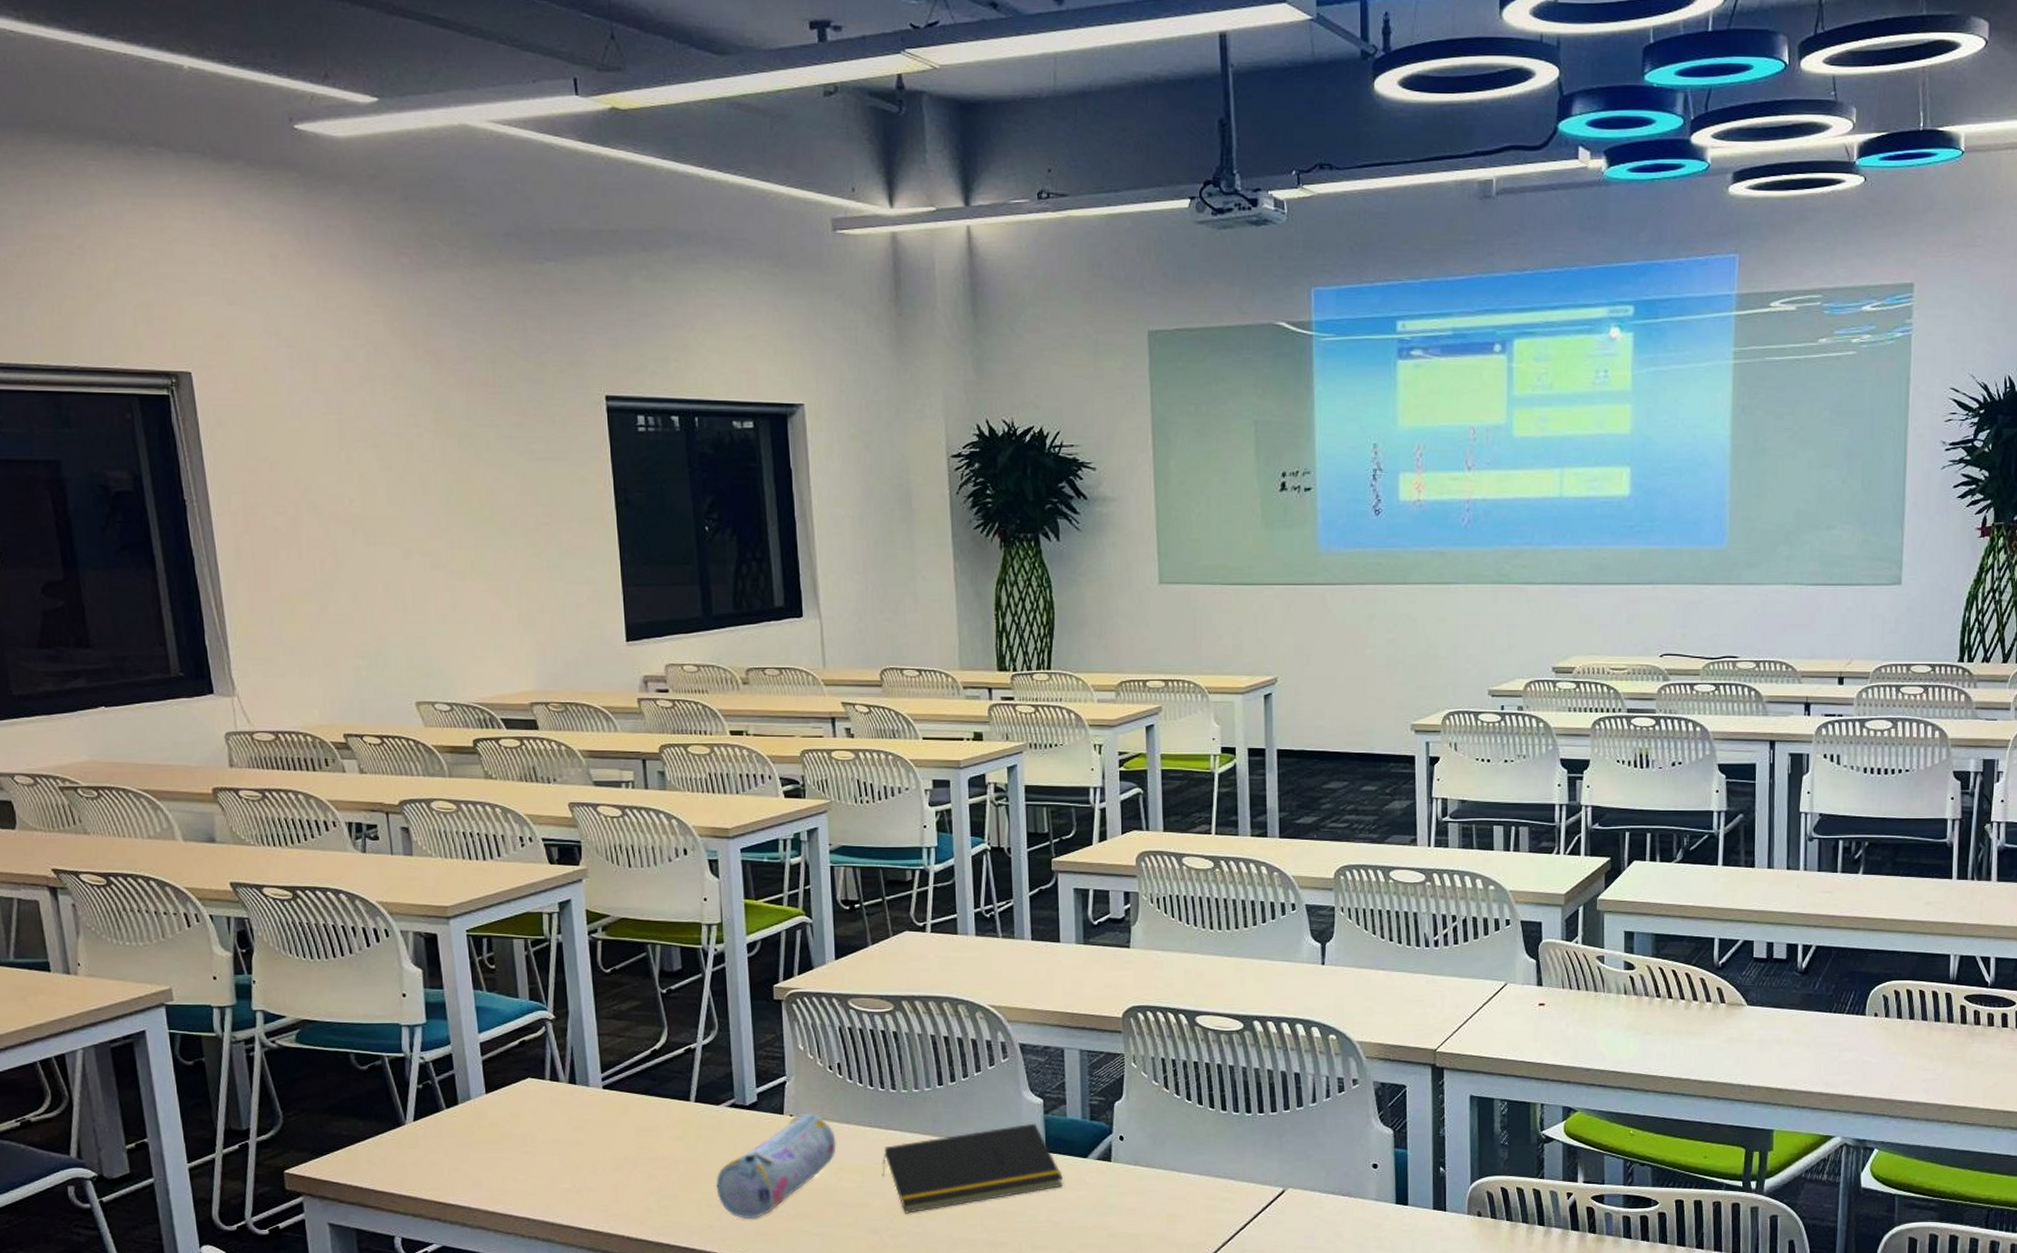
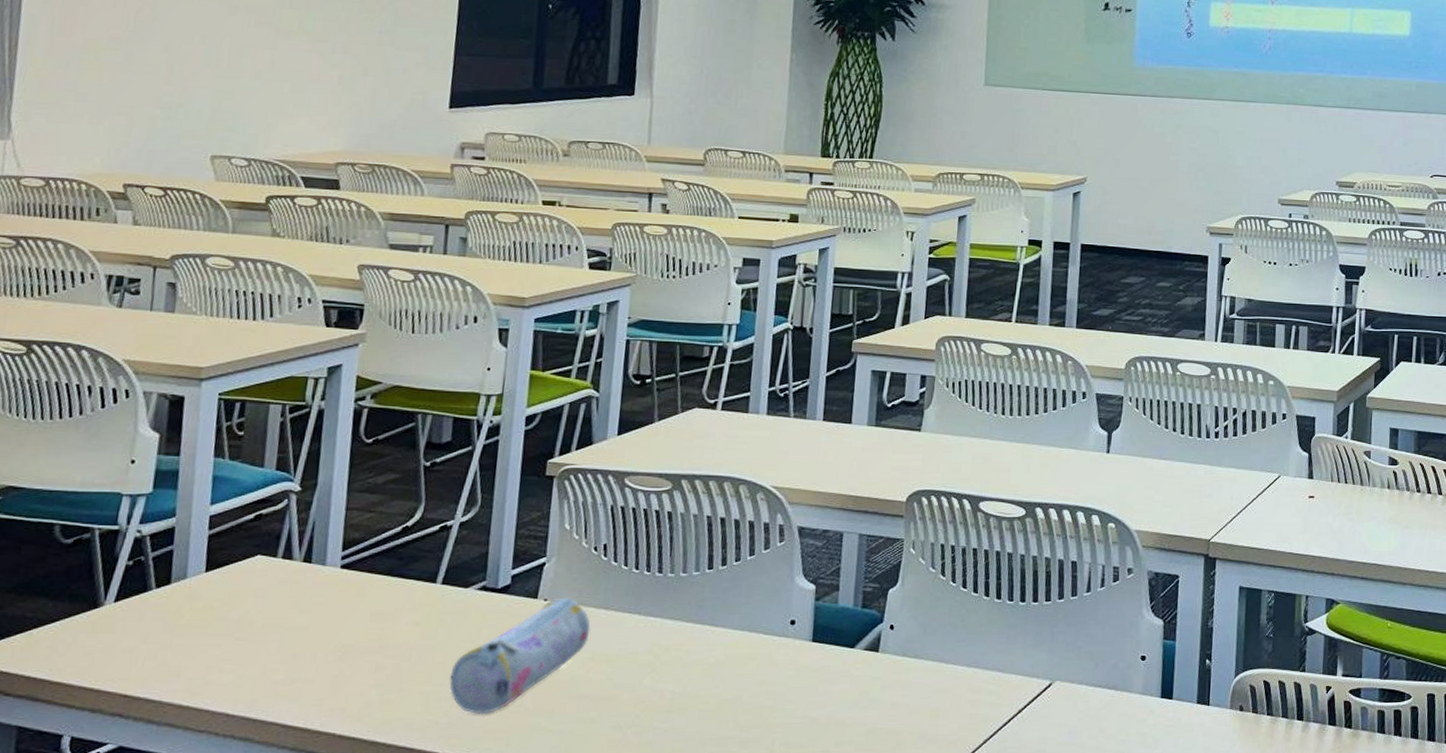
notepad: present [882,1123,1063,1214] -> none [634,610,827,708]

